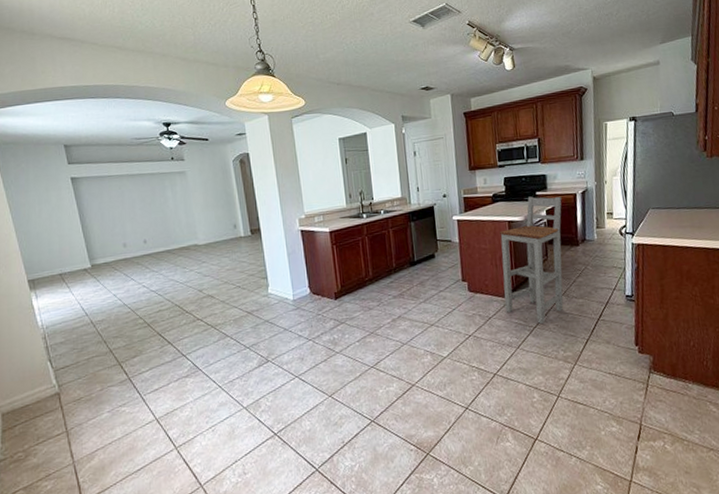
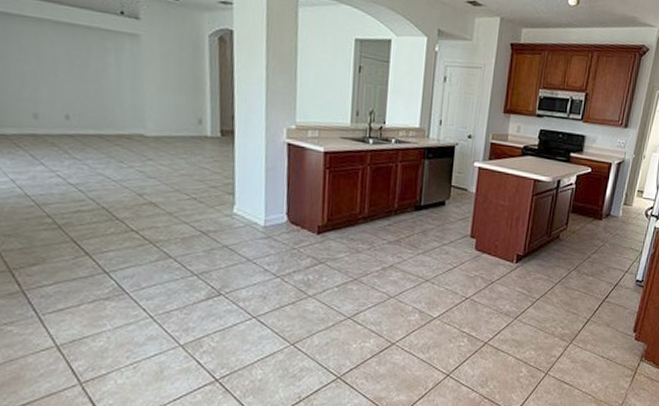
bar stool: present [500,196,564,325] -> none [511,156,596,298]

